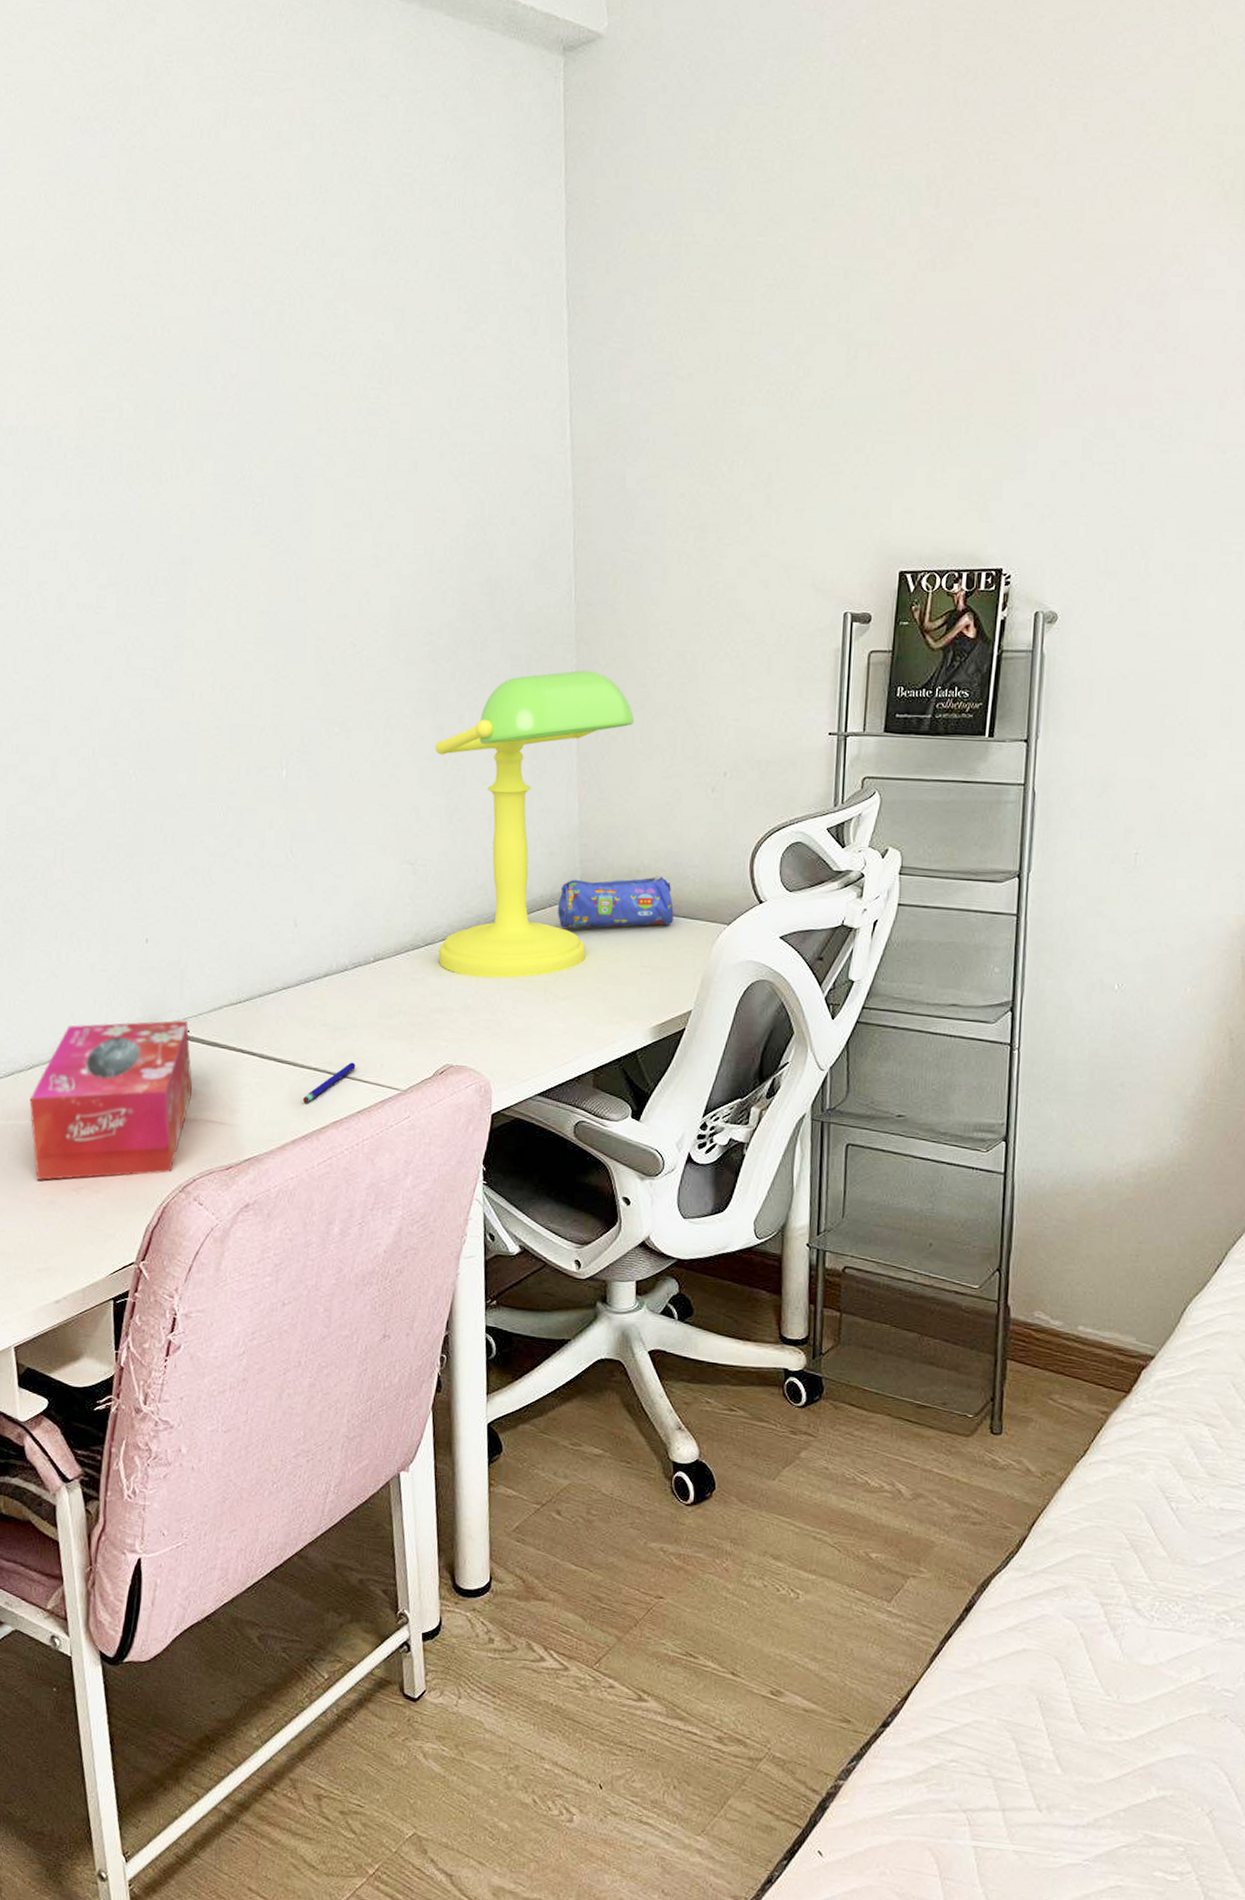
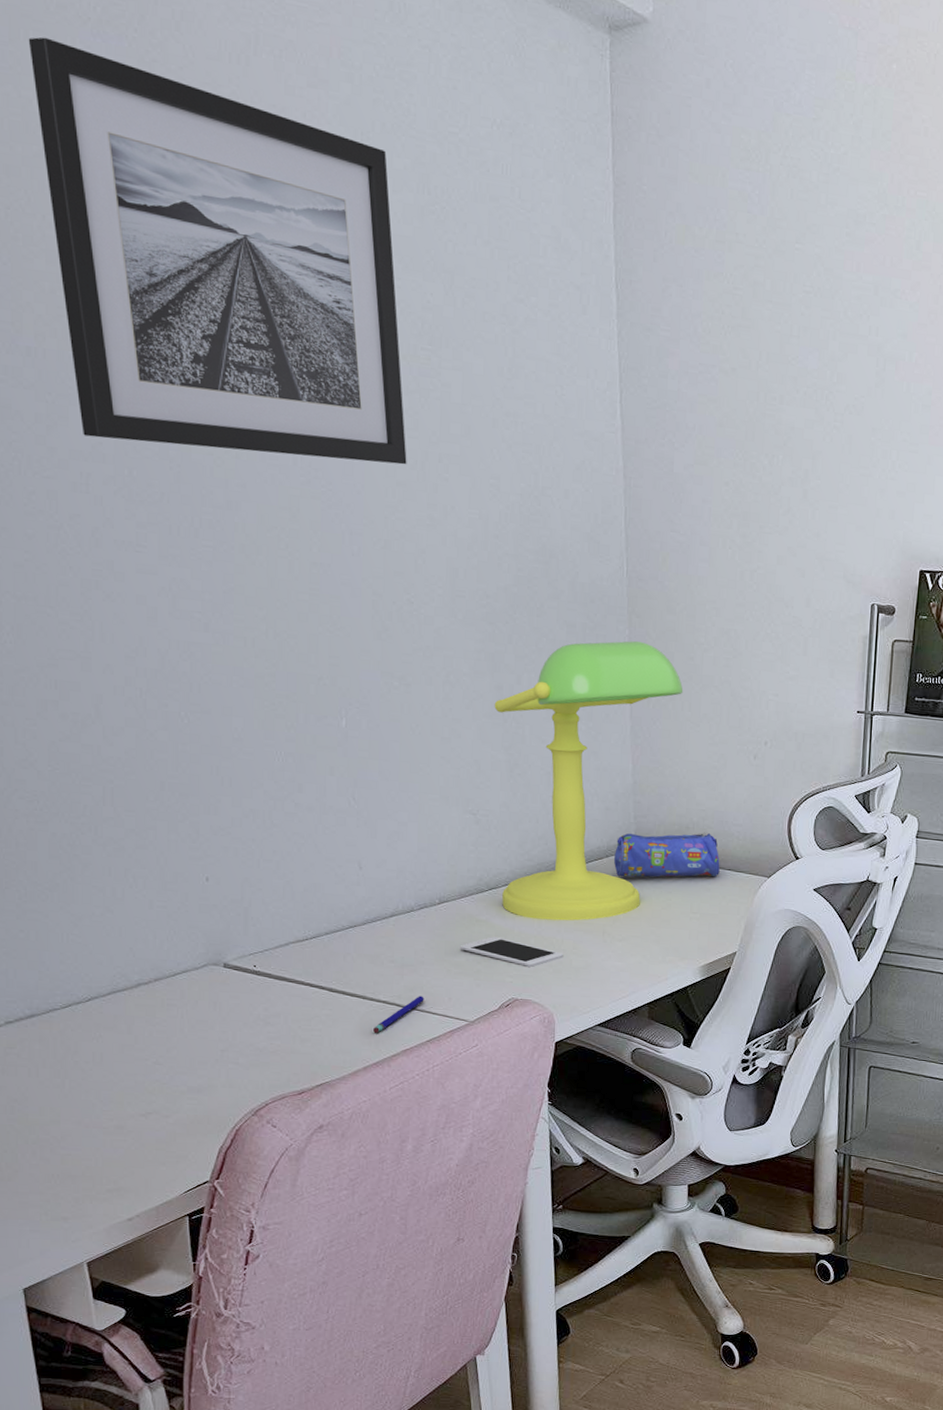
wall art: none [26,140,354,506] -> present [28,36,407,465]
tissue box: present [29,1020,193,1180] -> none [90,955,261,1107]
cell phone: none [393,997,503,1031] -> present [460,937,564,968]

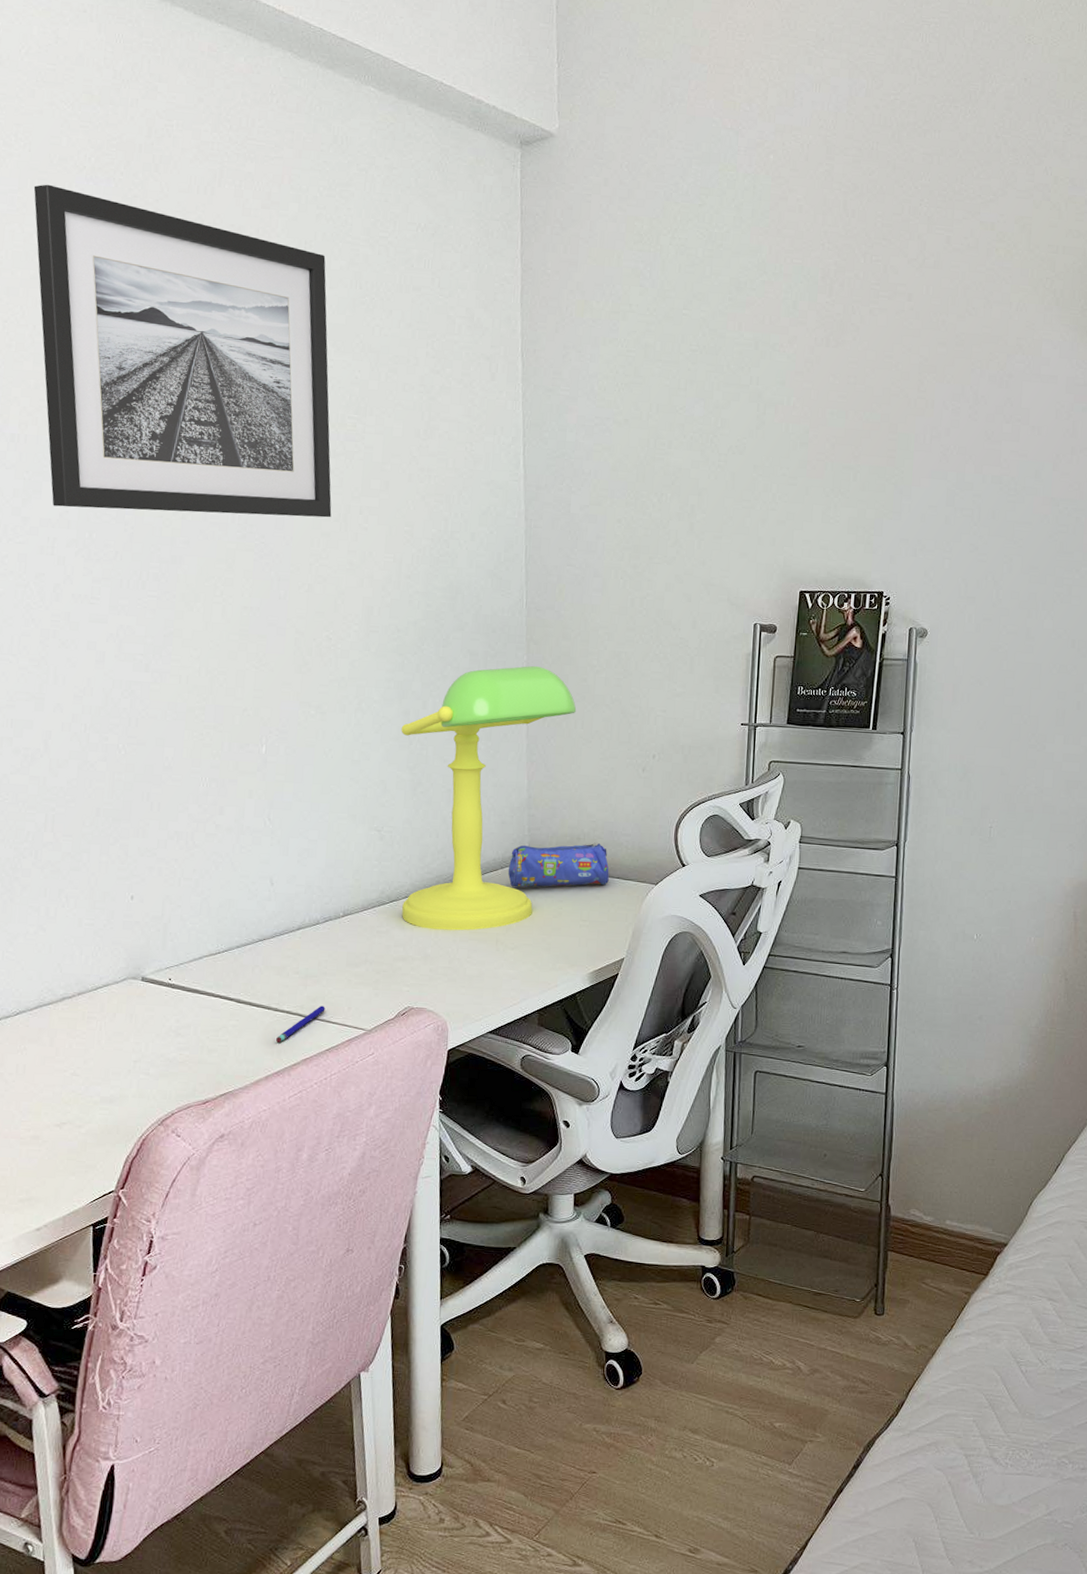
cell phone: present [460,937,564,968] -> none [360,947,459,977]

